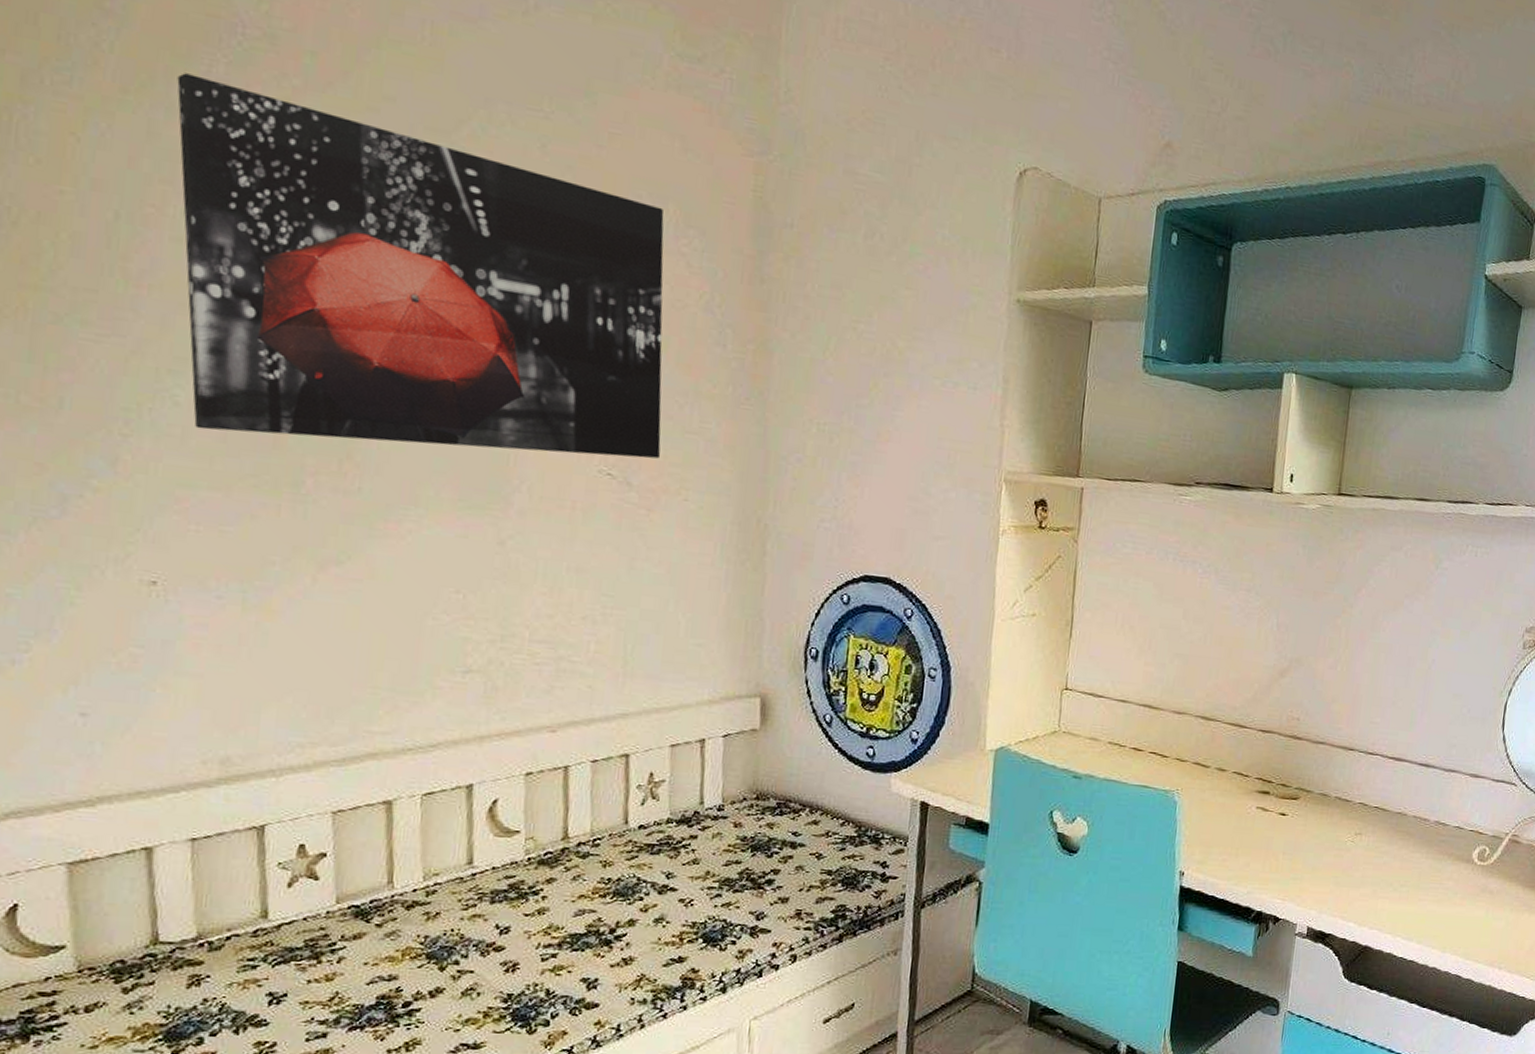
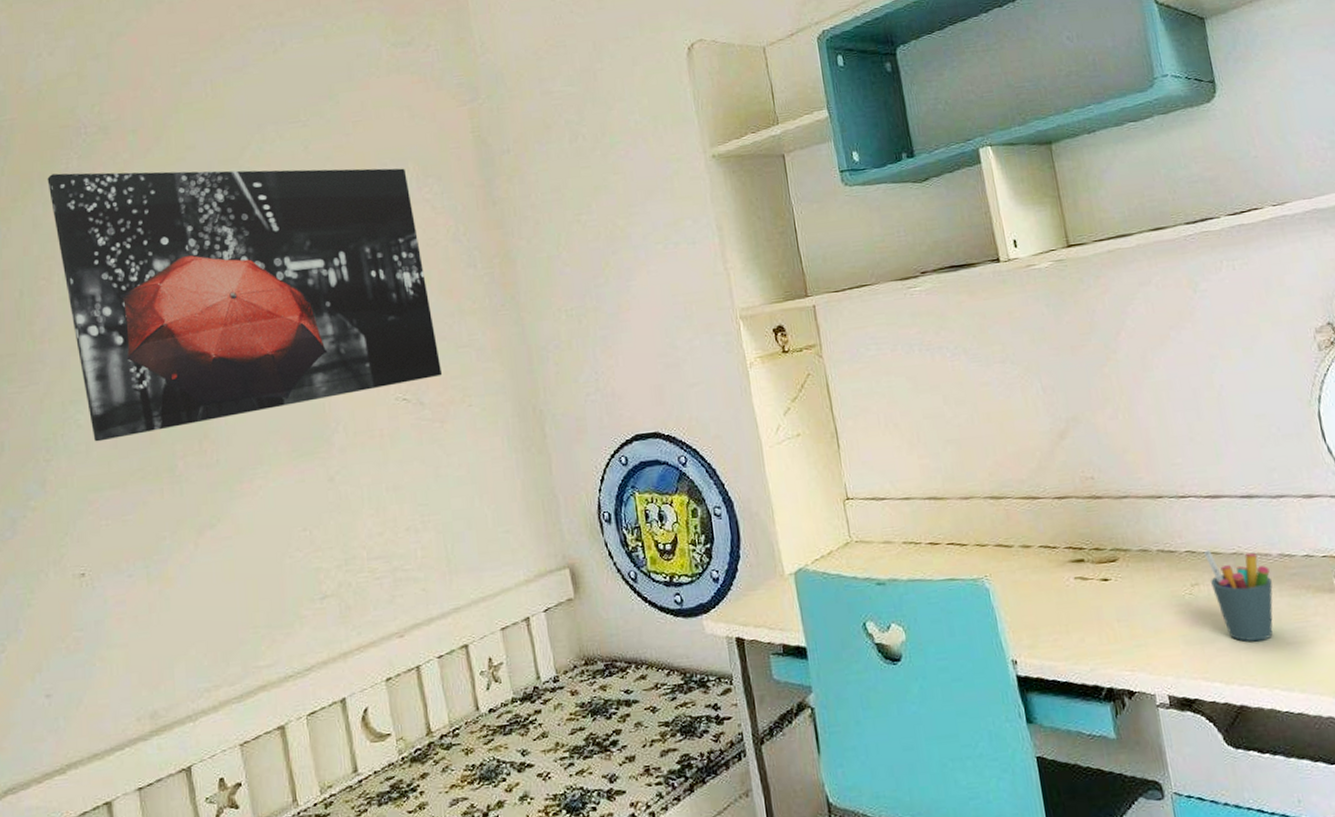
pen holder: none [1372,804,1424,894] -> present [1203,548,1273,642]

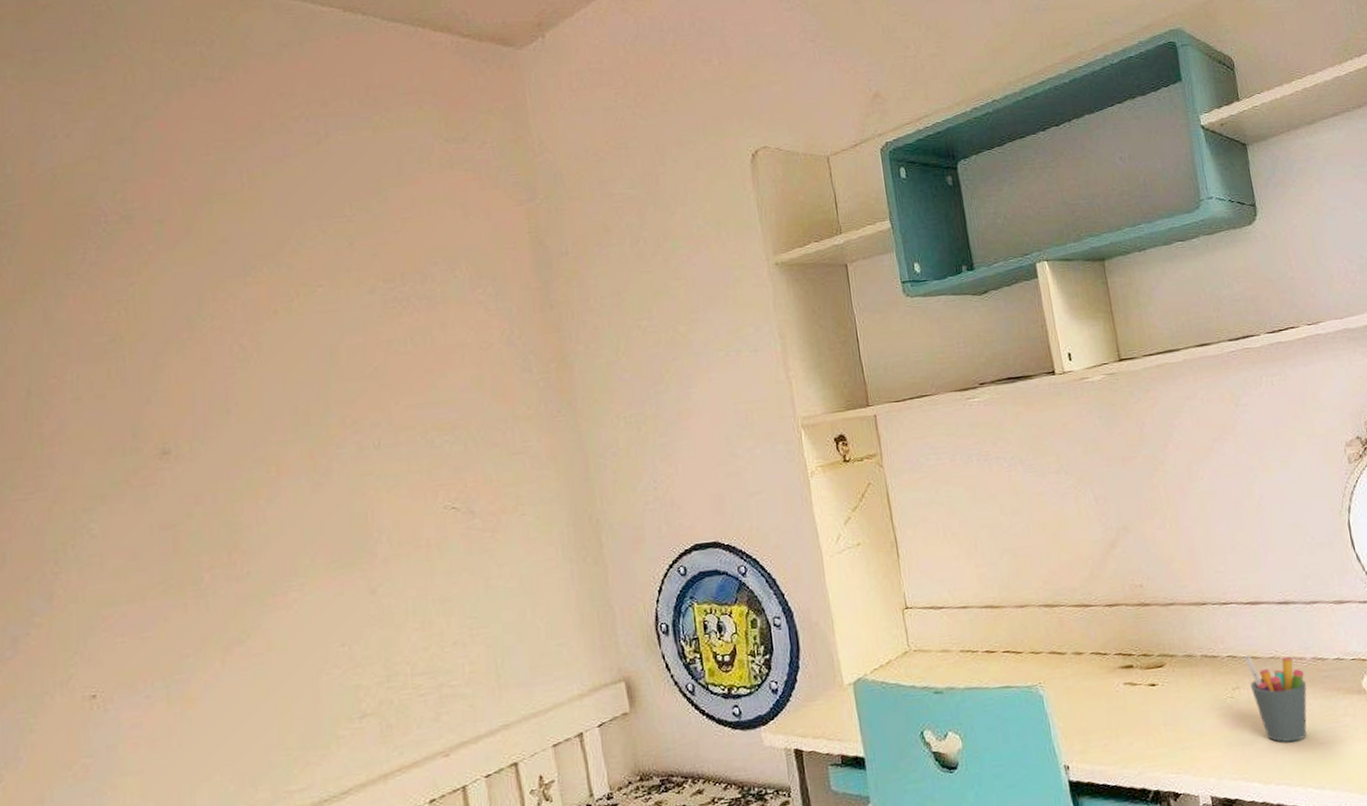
wall art: present [47,168,443,442] -> none [61,264,495,553]

